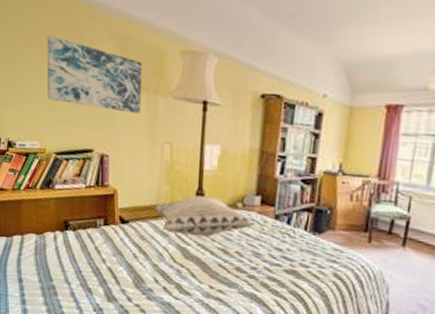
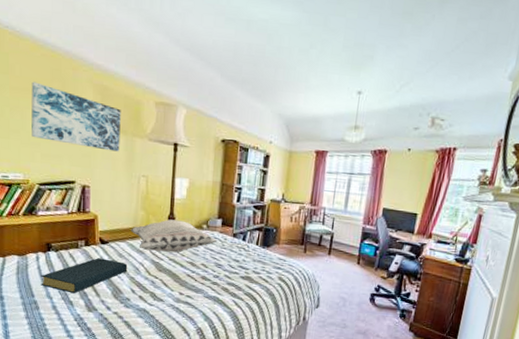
hardback book: none [59,240,150,280] -> present [41,258,128,294]

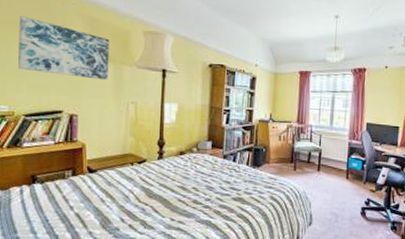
hardback book: present [41,258,128,294] -> none [24,188,117,227]
decorative pillow: present [130,219,218,253] -> none [119,144,208,178]

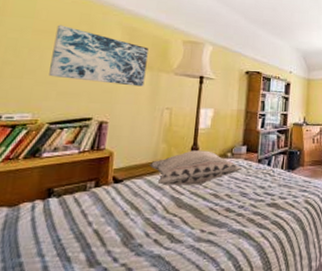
decorative pillow: none [119,144,208,178] -> present [149,150,243,186]

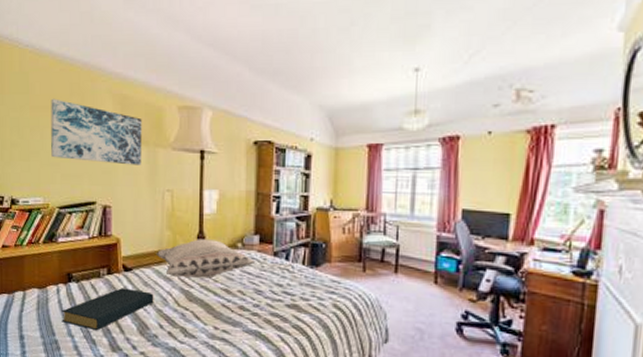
hardback book: none [31,200,143,247] -> present [61,288,154,331]

